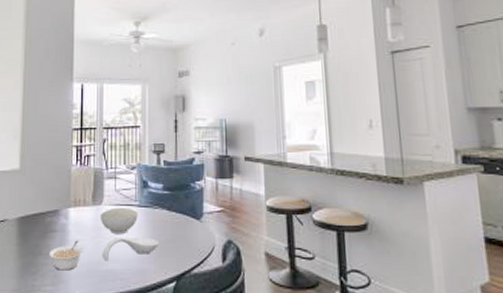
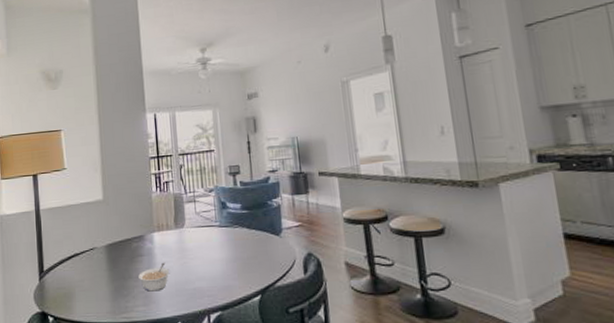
bowl: present [100,207,138,233] -> none [183,228,220,254]
spoon rest: present [102,236,159,261] -> none [188,255,242,280]

